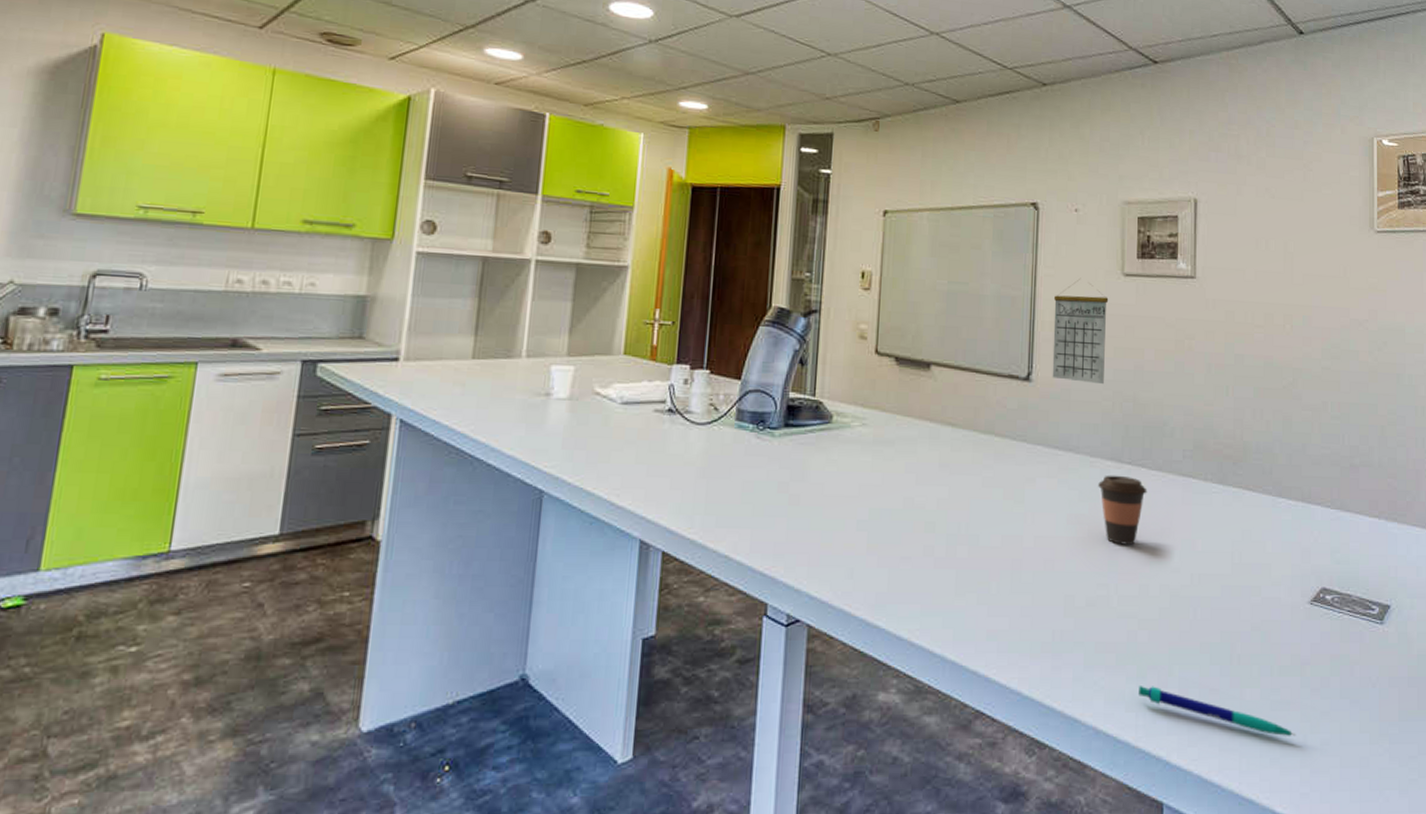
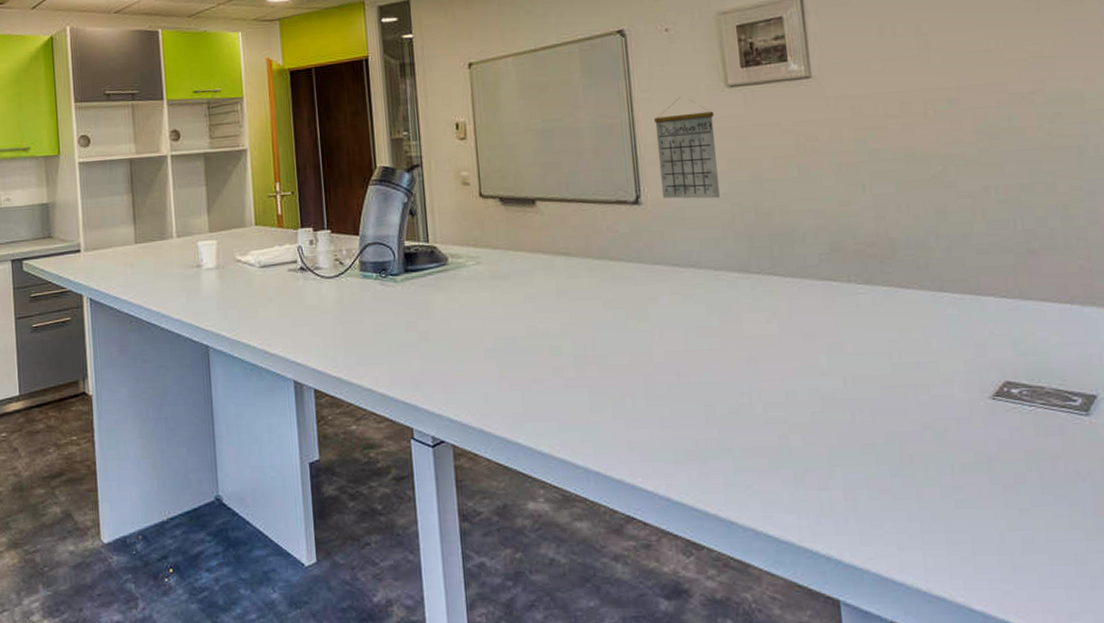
coffee cup: present [1098,475,1147,545] -> none [726,285,783,353]
pen: present [1139,686,1296,736] -> none [797,488,990,534]

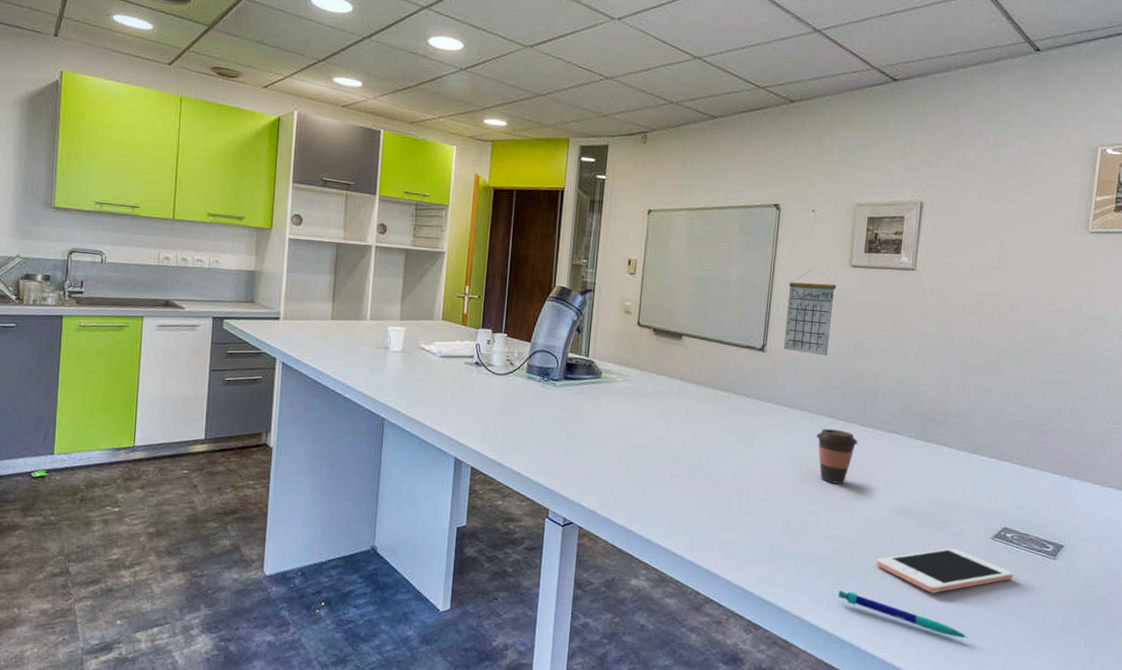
coffee cup: none [726,285,783,353] -> present [816,428,858,484]
pen: none [797,488,990,534] -> present [838,590,969,638]
cell phone: none [839,416,1034,479] -> present [876,548,1014,593]

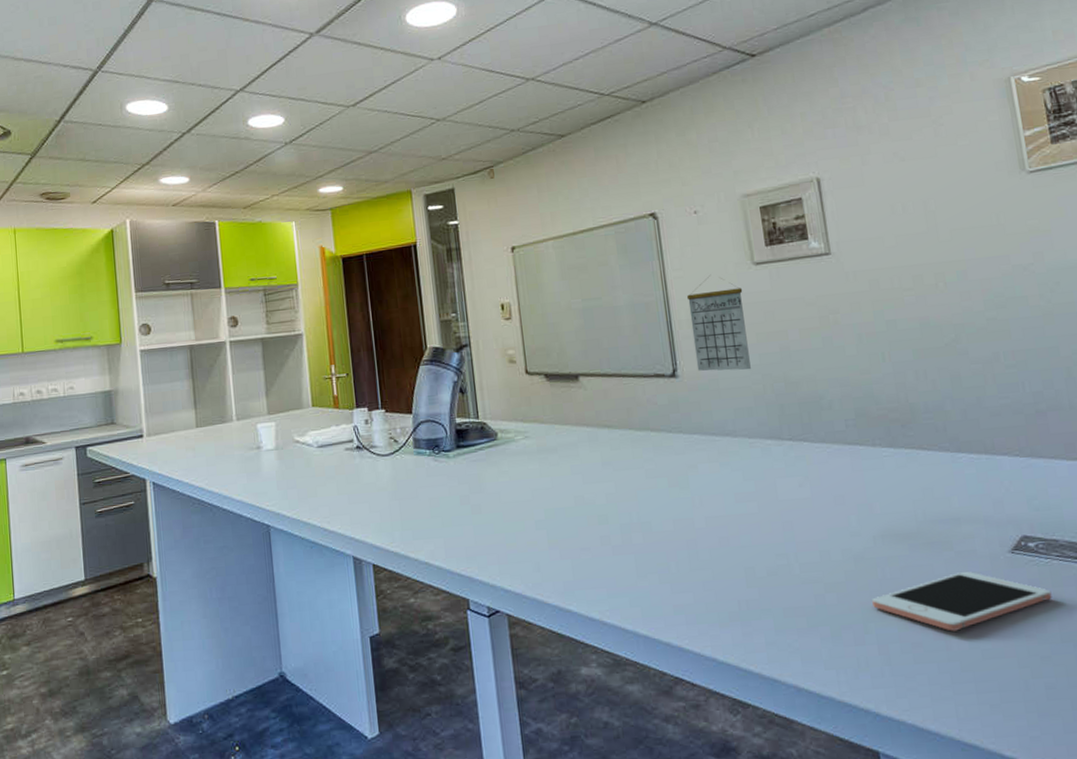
coffee cup: present [816,428,858,484] -> none [761,451,814,516]
pen: present [838,590,969,638] -> none [835,644,1016,683]

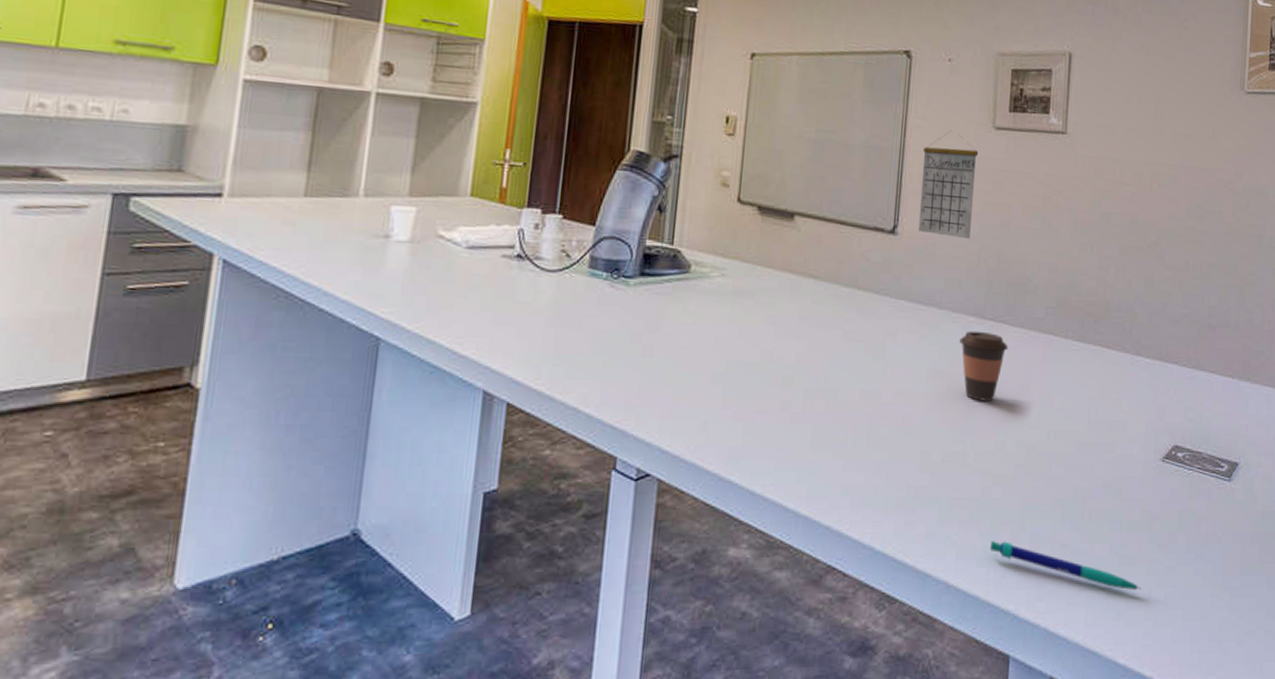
coffee cup: none [761,451,814,516] -> present [959,330,1009,401]
pen: none [835,644,1016,683] -> present [990,541,1142,590]
cell phone: present [872,571,1052,632] -> none [1033,475,1187,535]

